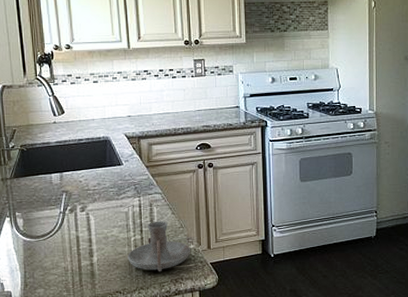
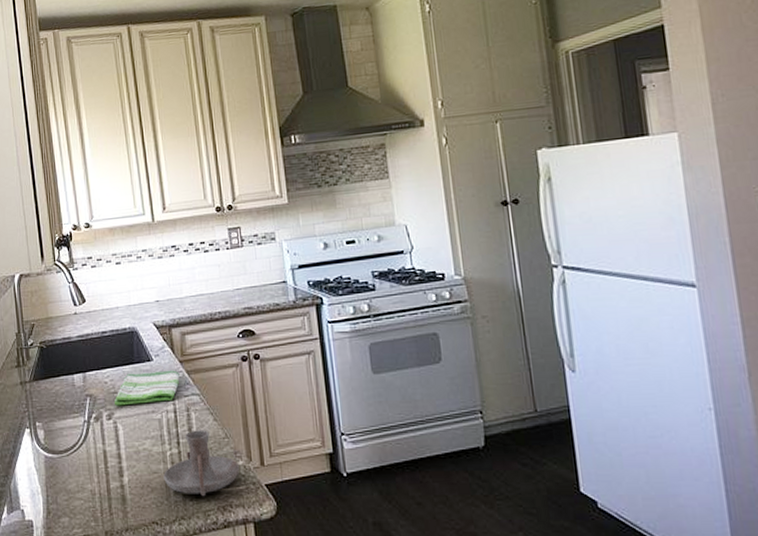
dish towel: none [87,173,145,201] -> present [114,370,180,406]

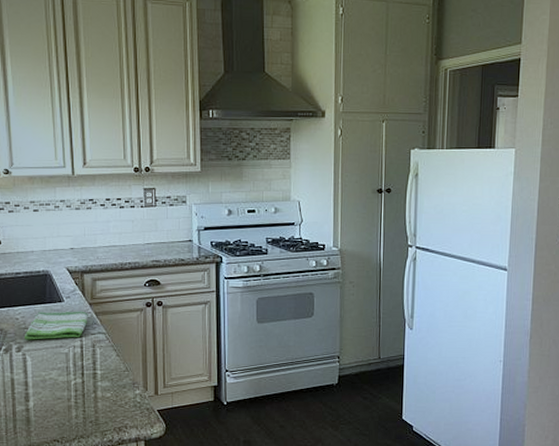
candle holder: present [163,430,240,496] -> none [67,363,137,419]

